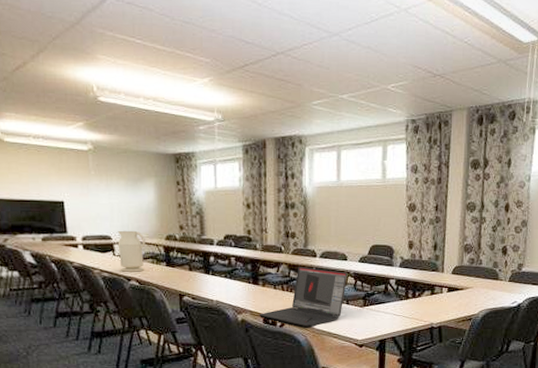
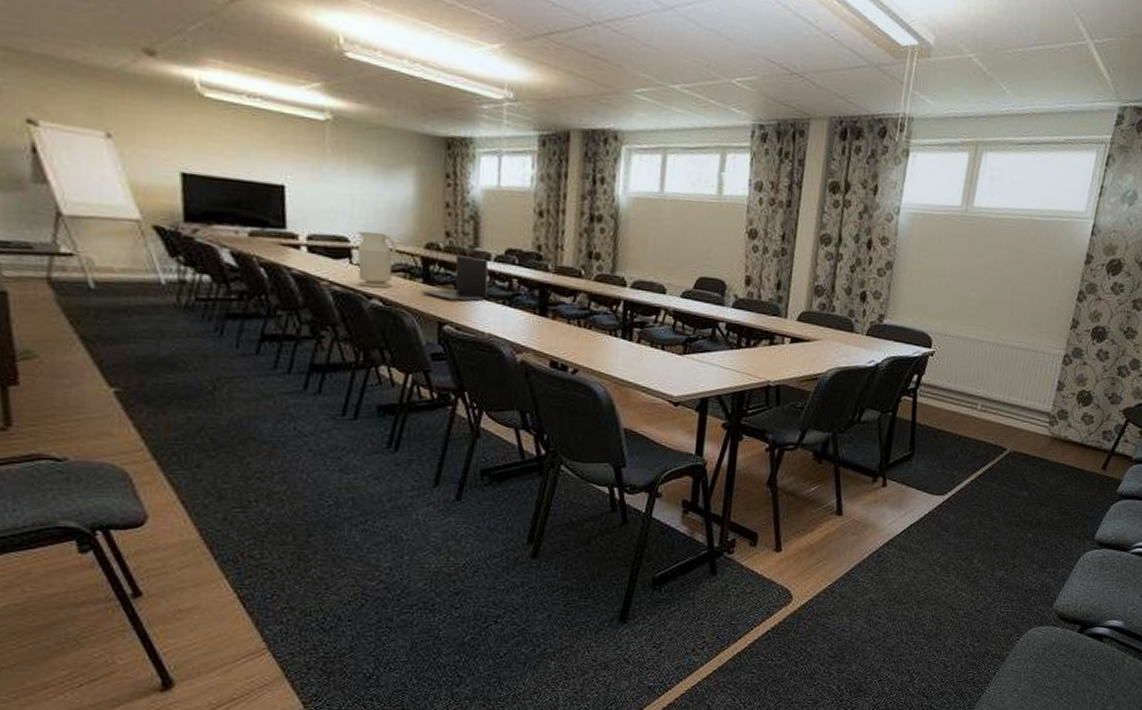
laptop computer: none [165,243,214,278] -> present [421,255,489,302]
laptop: present [258,267,348,328] -> none [544,297,666,377]

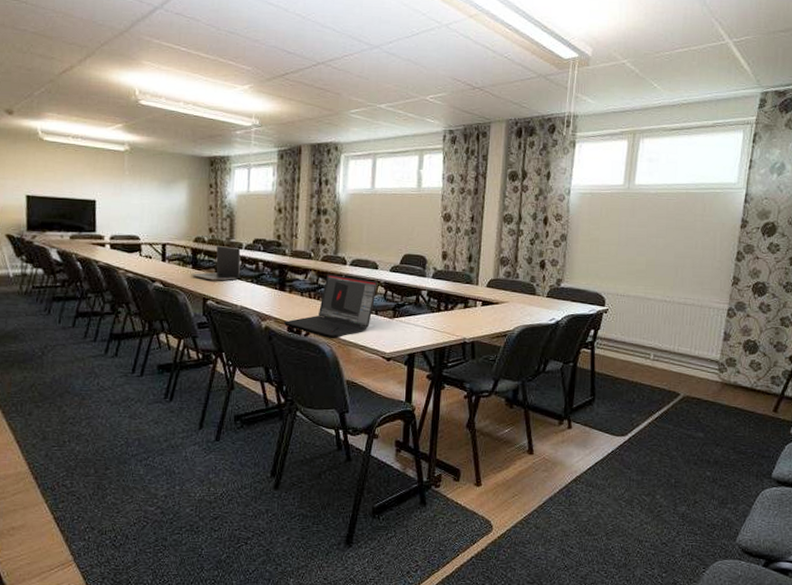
water jug: present [357,231,397,288] -> none [145,231,173,274]
laptop: none [544,297,666,377] -> present [283,274,378,338]

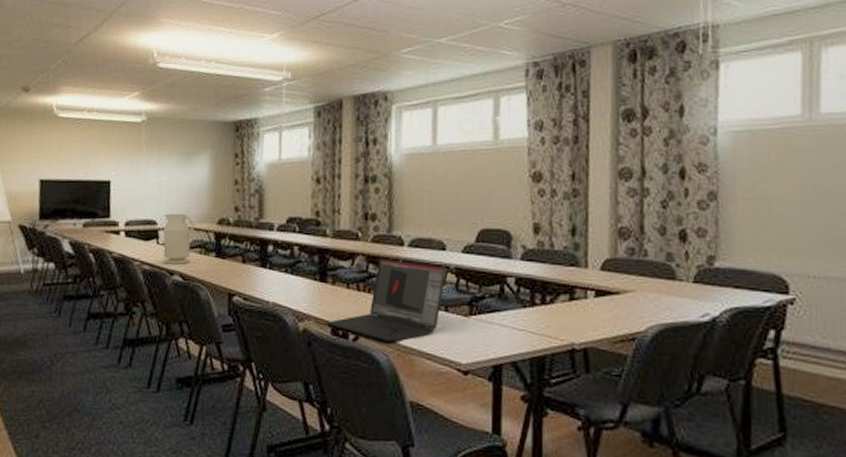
water jug: none [145,231,173,274] -> present [163,213,194,264]
laptop computer: present [191,246,241,282] -> none [214,228,273,273]

